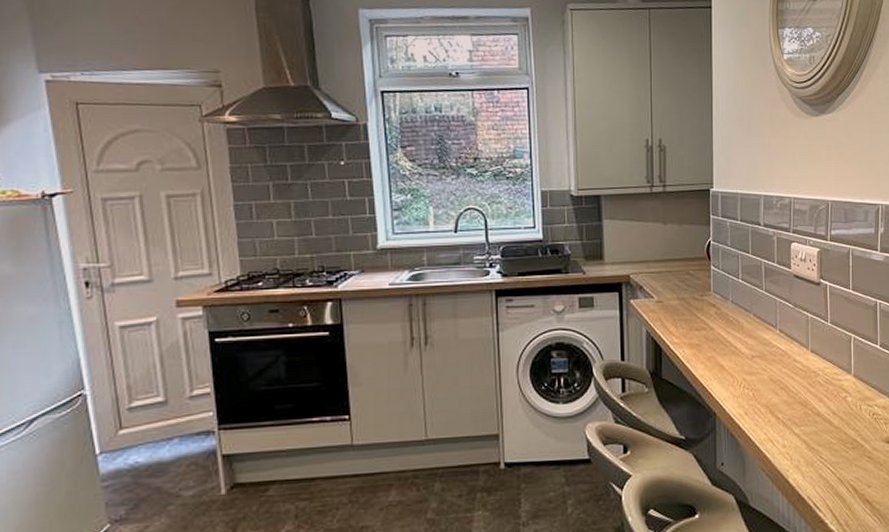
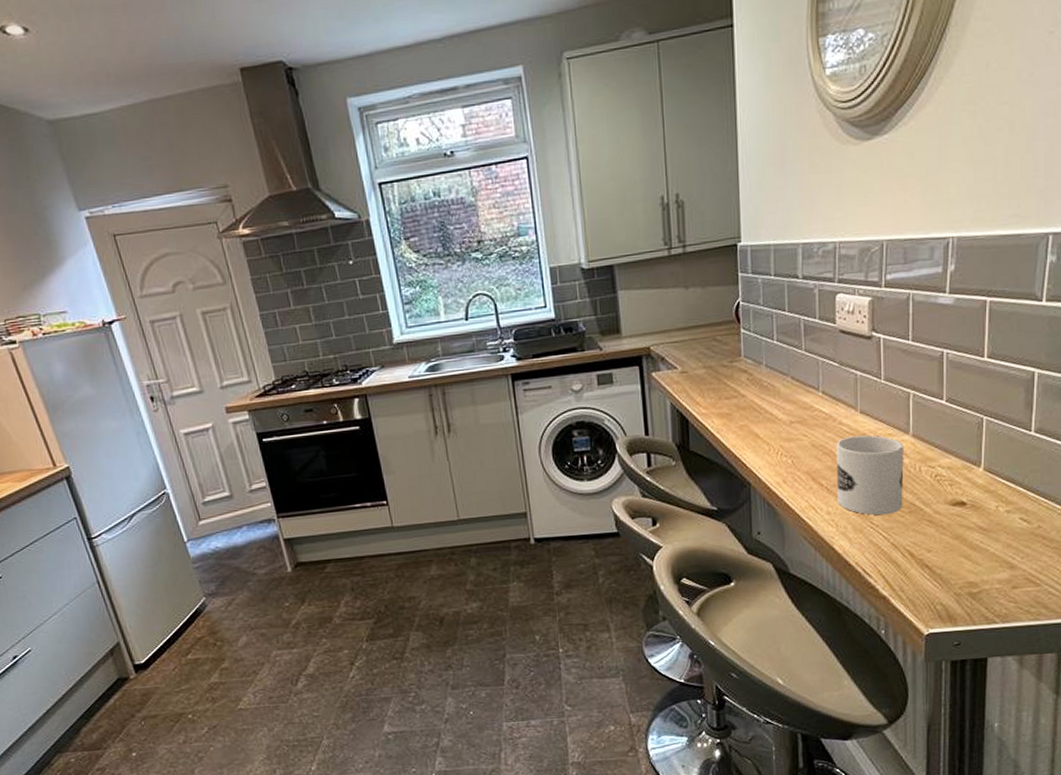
mug: none [791,373,847,450] -> present [836,435,904,516]

